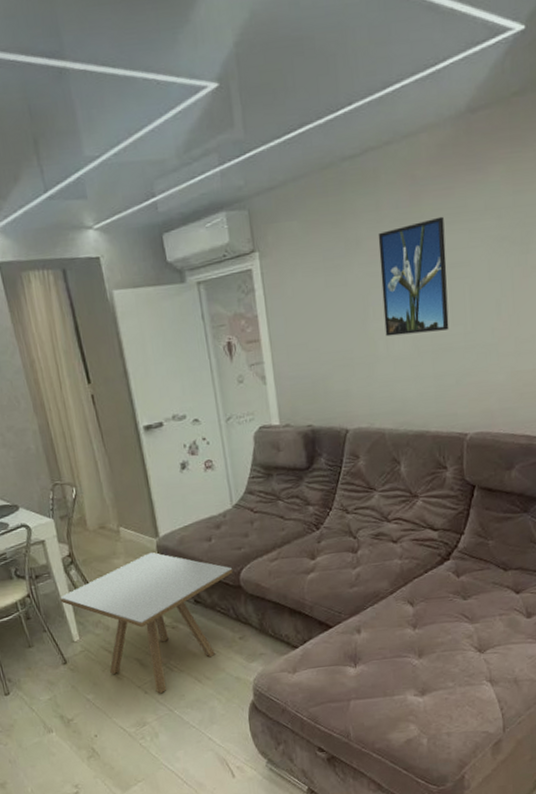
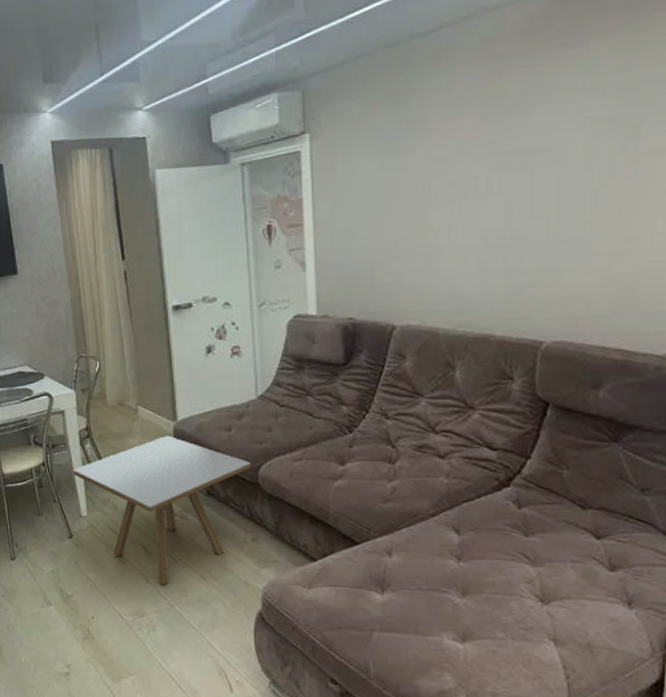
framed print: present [378,216,449,337] -> none [447,96,529,227]

